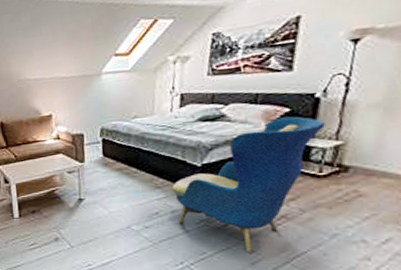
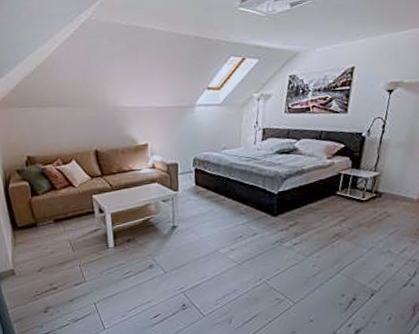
armchair: present [171,116,325,254] -> none [253,151,368,268]

